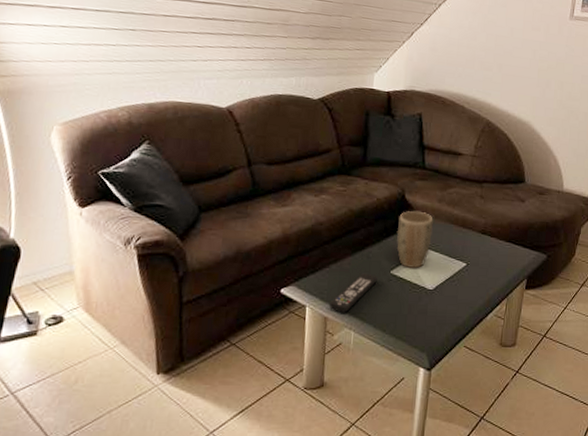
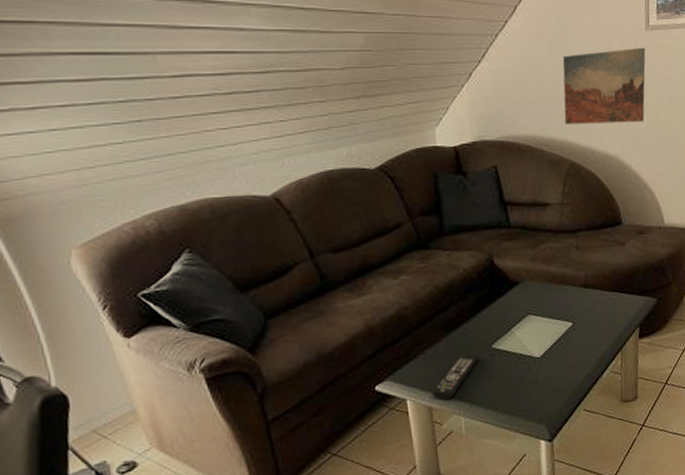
plant pot: present [396,211,433,268] -> none [491,275,531,339]
wall art: none [487,30,568,97] -> present [562,47,646,125]

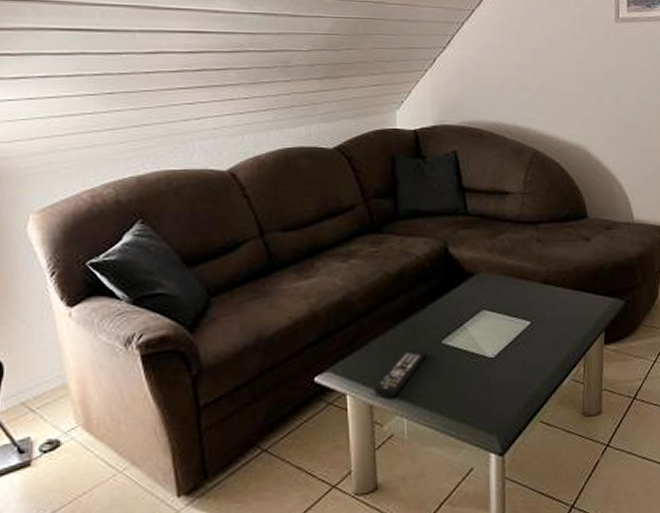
wall art: present [562,47,646,125] -> none [528,38,615,113]

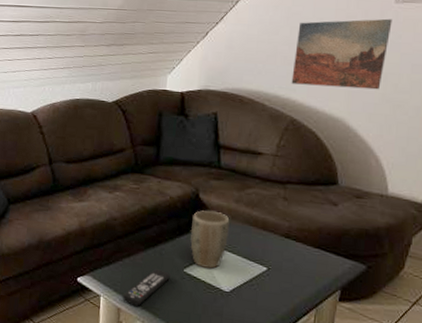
plant pot: none [443,265,486,334] -> present [190,210,230,269]
wall art: none [528,38,615,113] -> present [291,18,393,90]

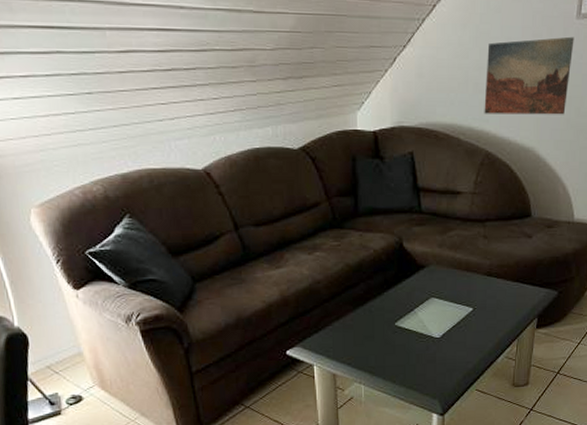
remote control: present [123,269,170,306] -> none [337,327,382,369]
plant pot: present [190,210,230,269] -> none [397,258,435,318]

